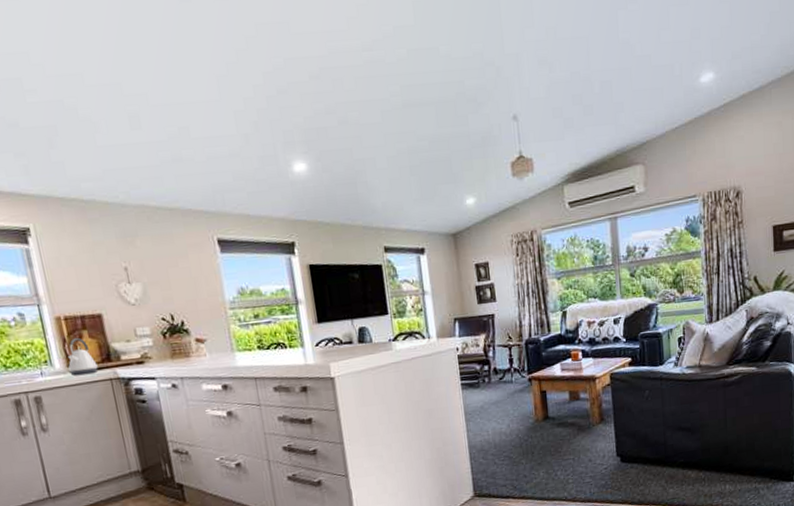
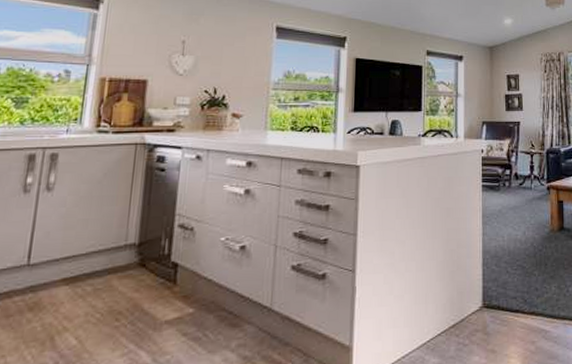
kettle: present [68,337,99,377] -> none [95,99,127,137]

